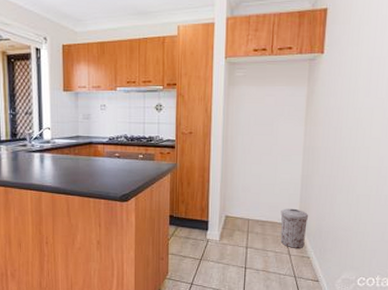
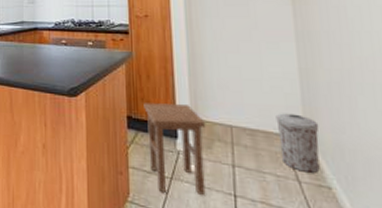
stool: none [183,204,230,270] -> present [144,103,206,195]

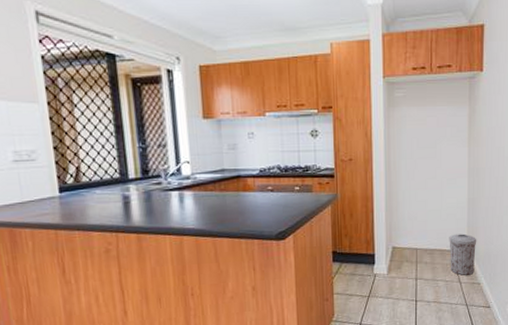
stool: present [144,103,206,195] -> none [347,236,398,309]

